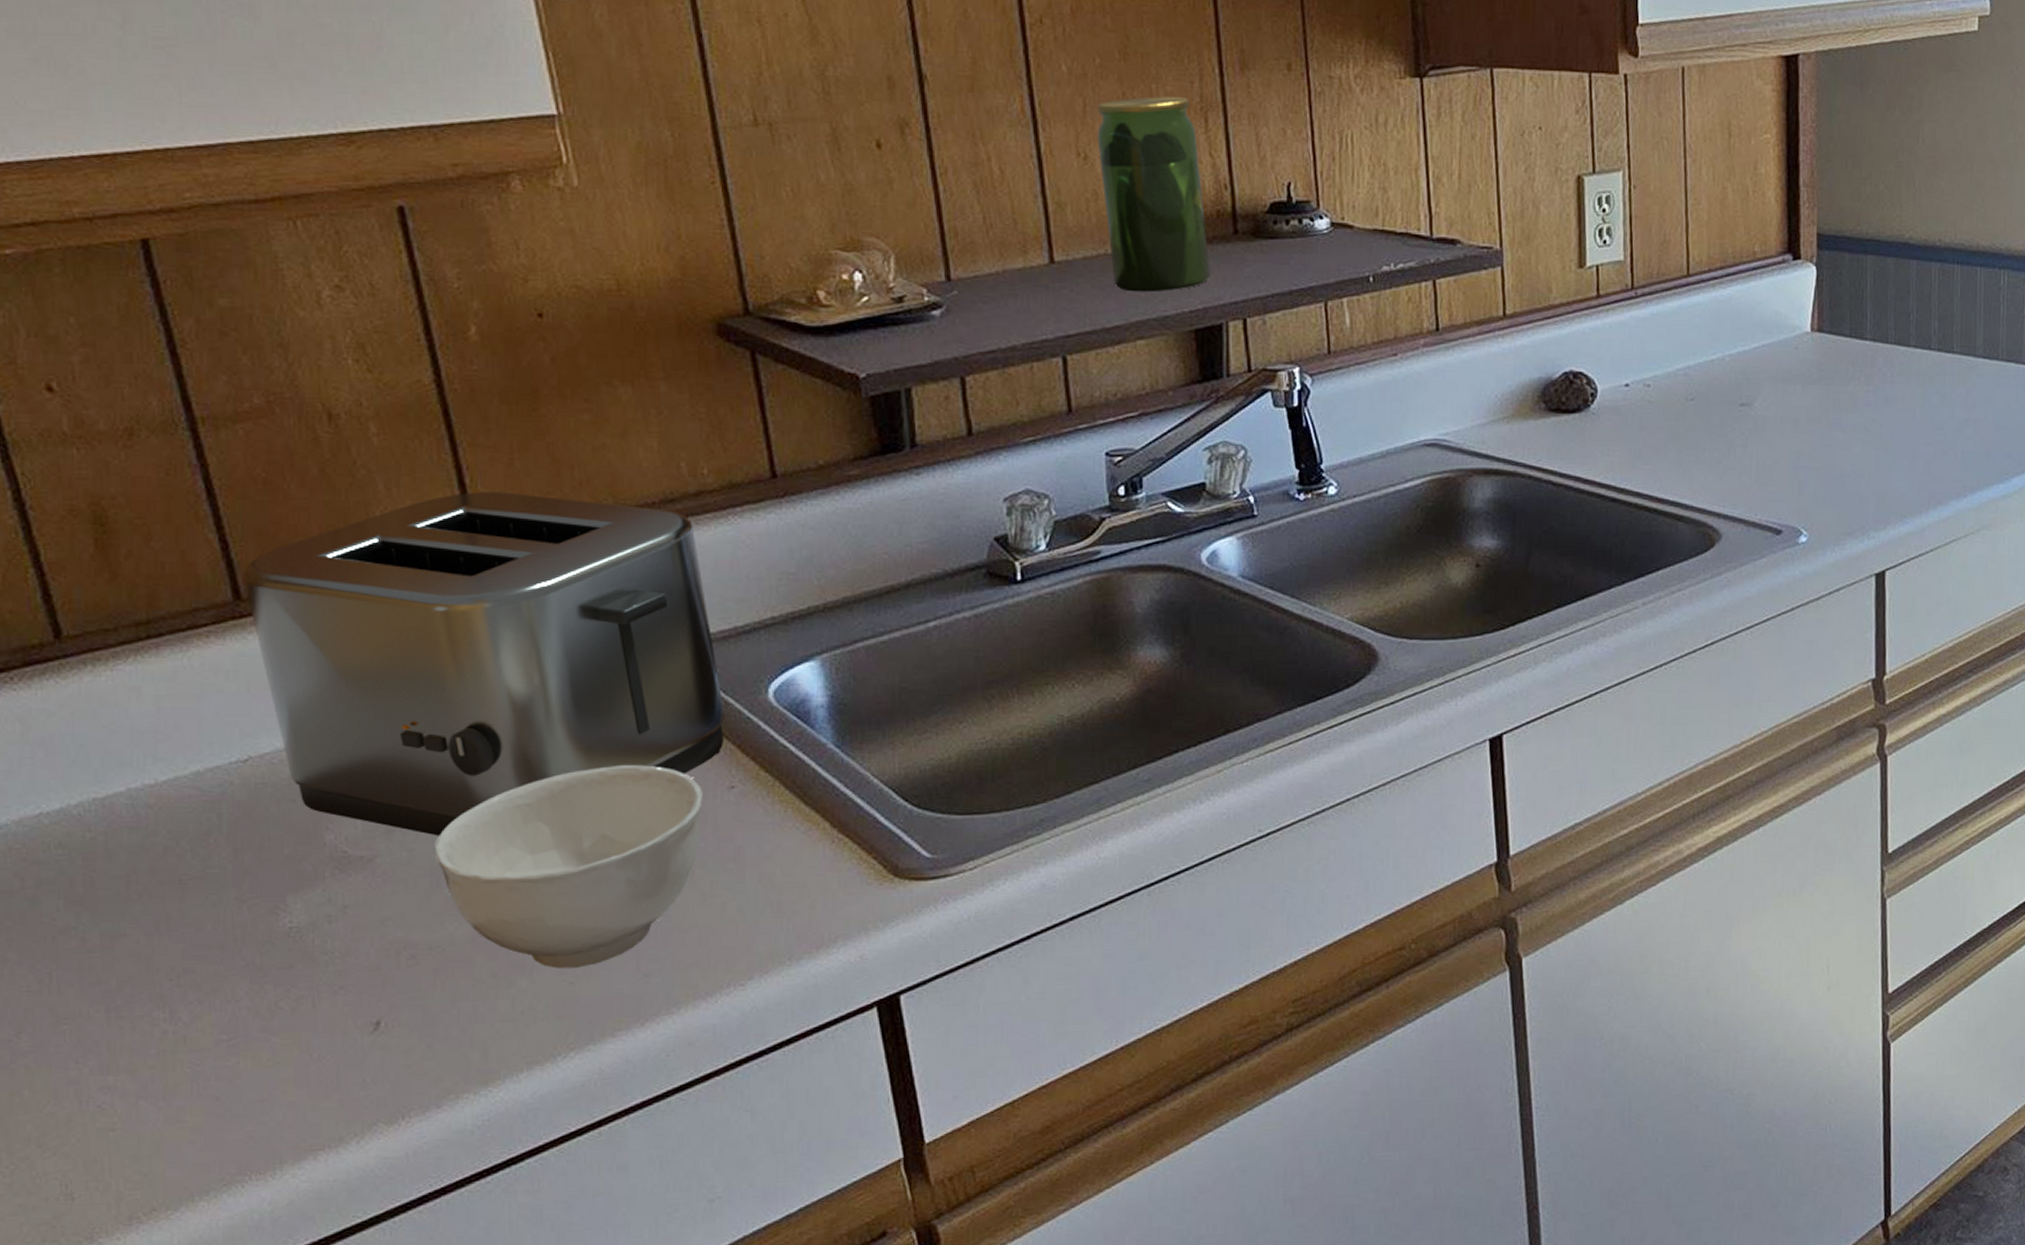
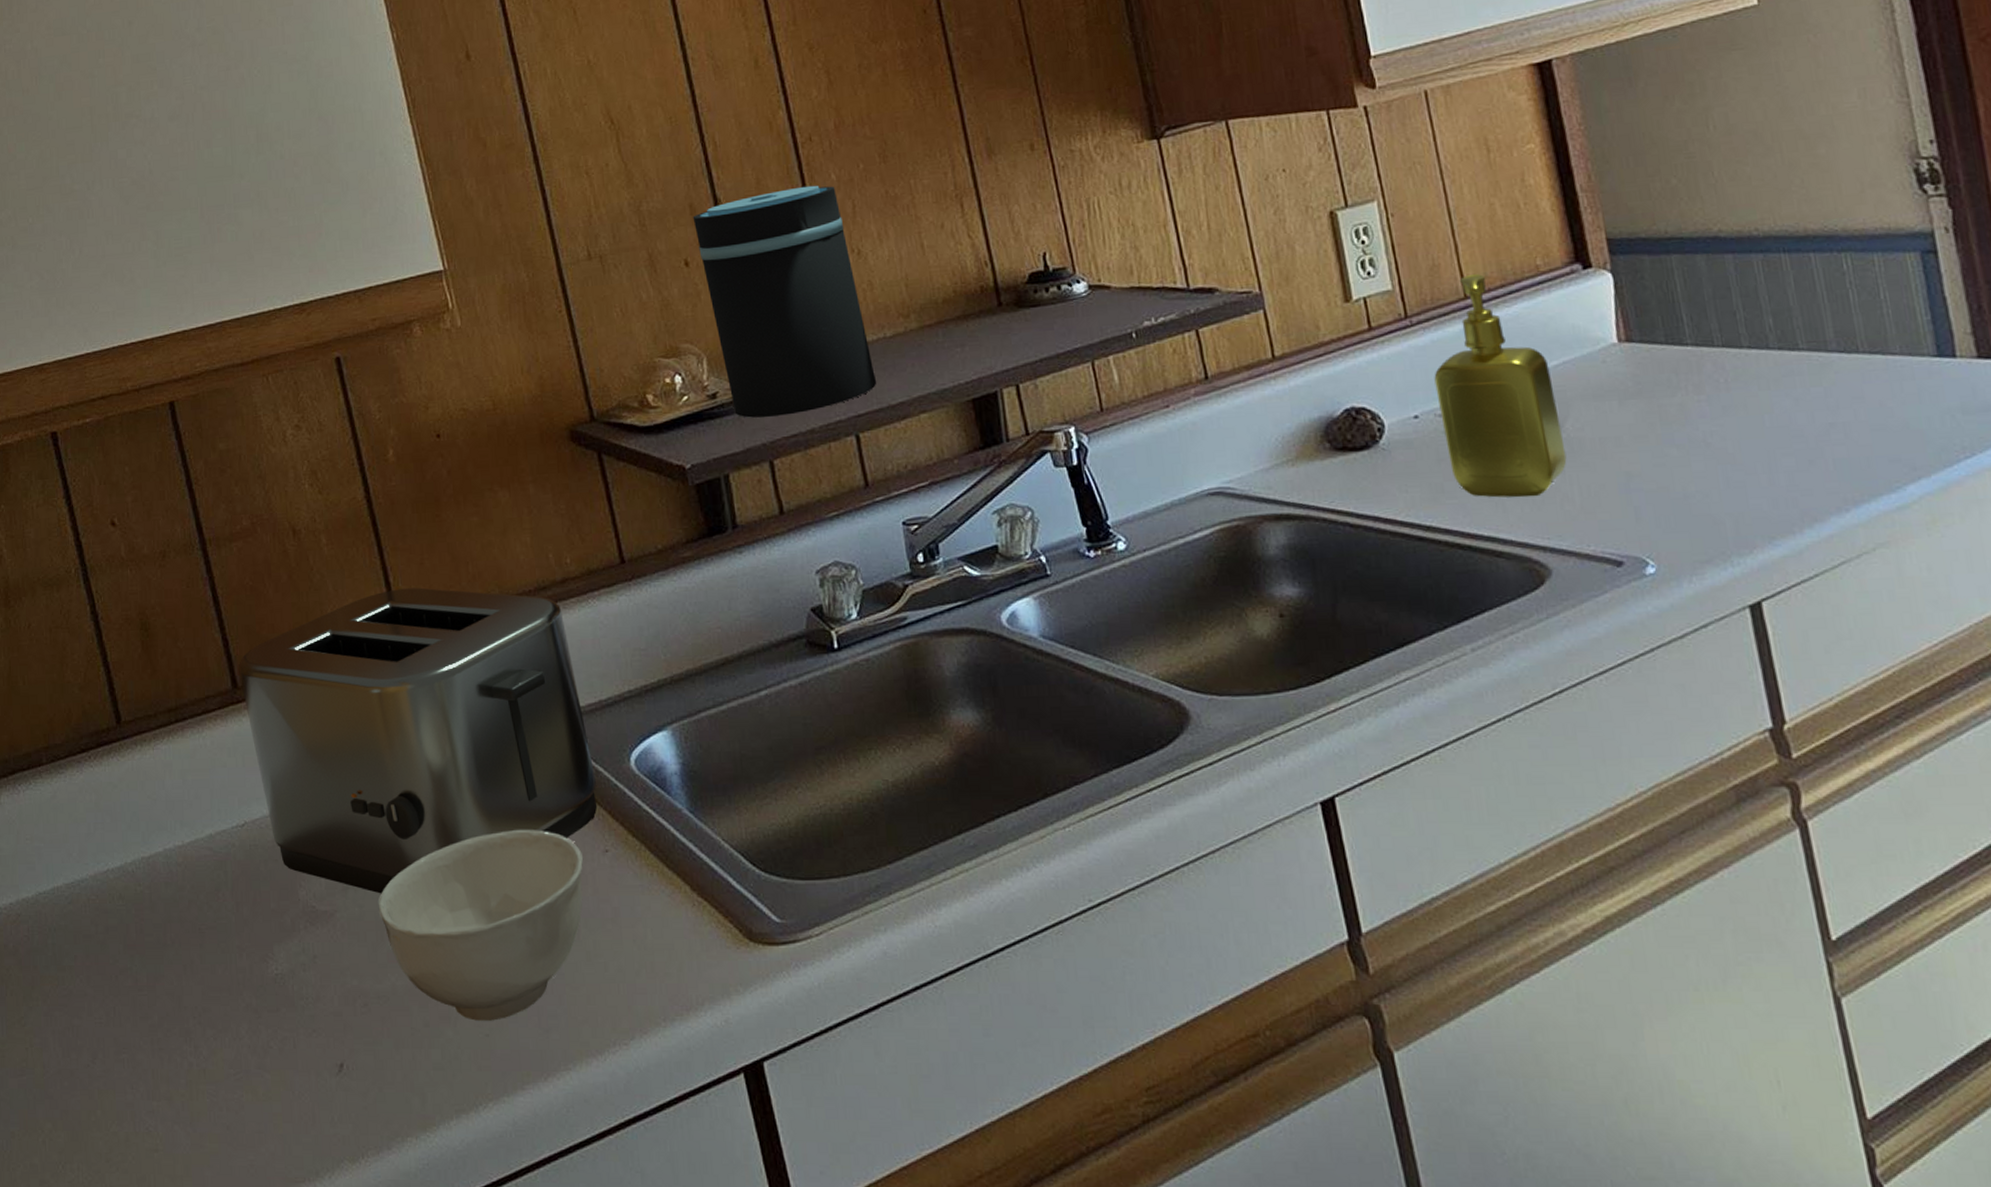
cylinder: none [890,74,1091,329] -> present [692,185,876,418]
jar: present [1097,96,1210,292] -> none [864,187,981,370]
soap dispenser: none [1648,253,1751,468] -> present [1434,273,1567,498]

